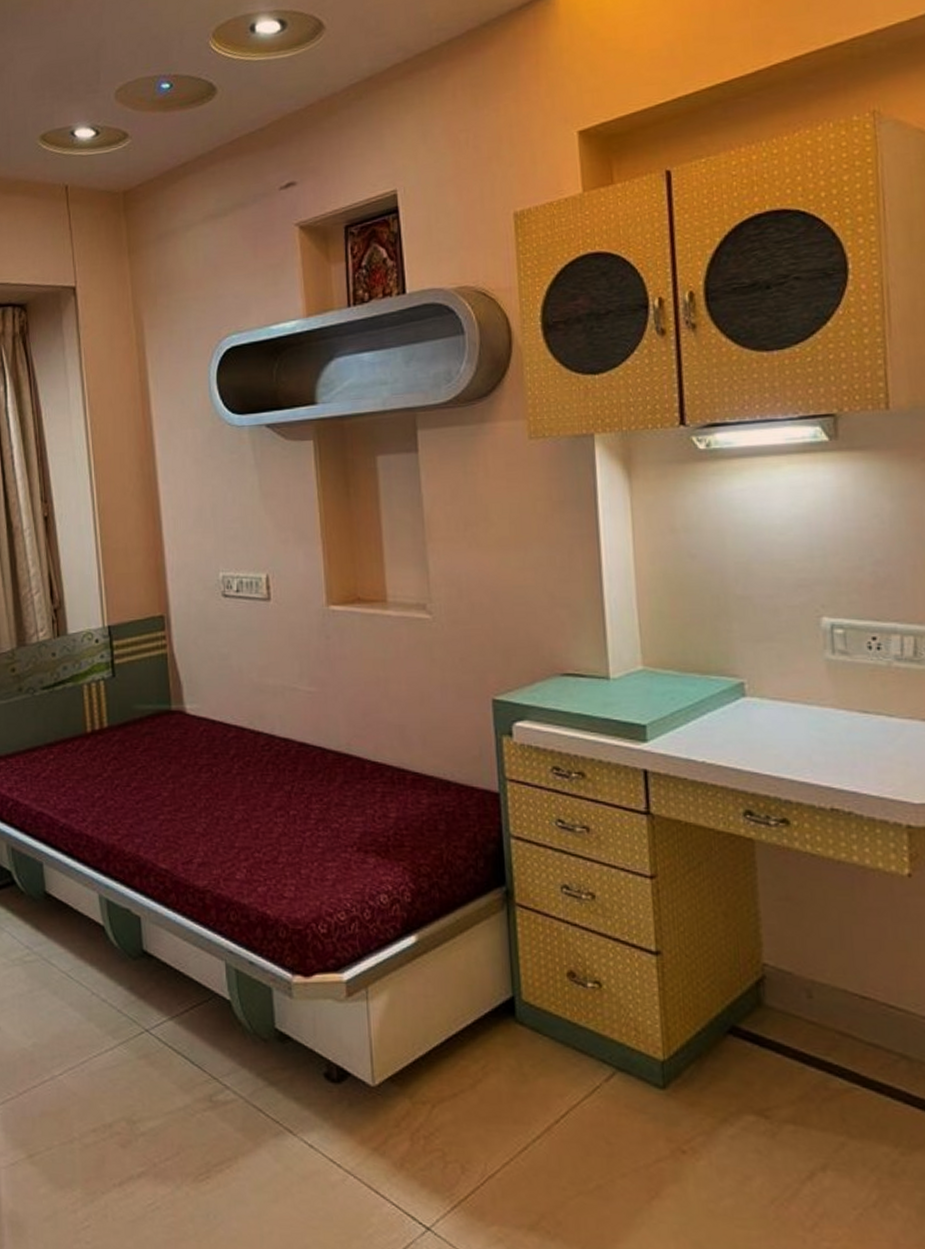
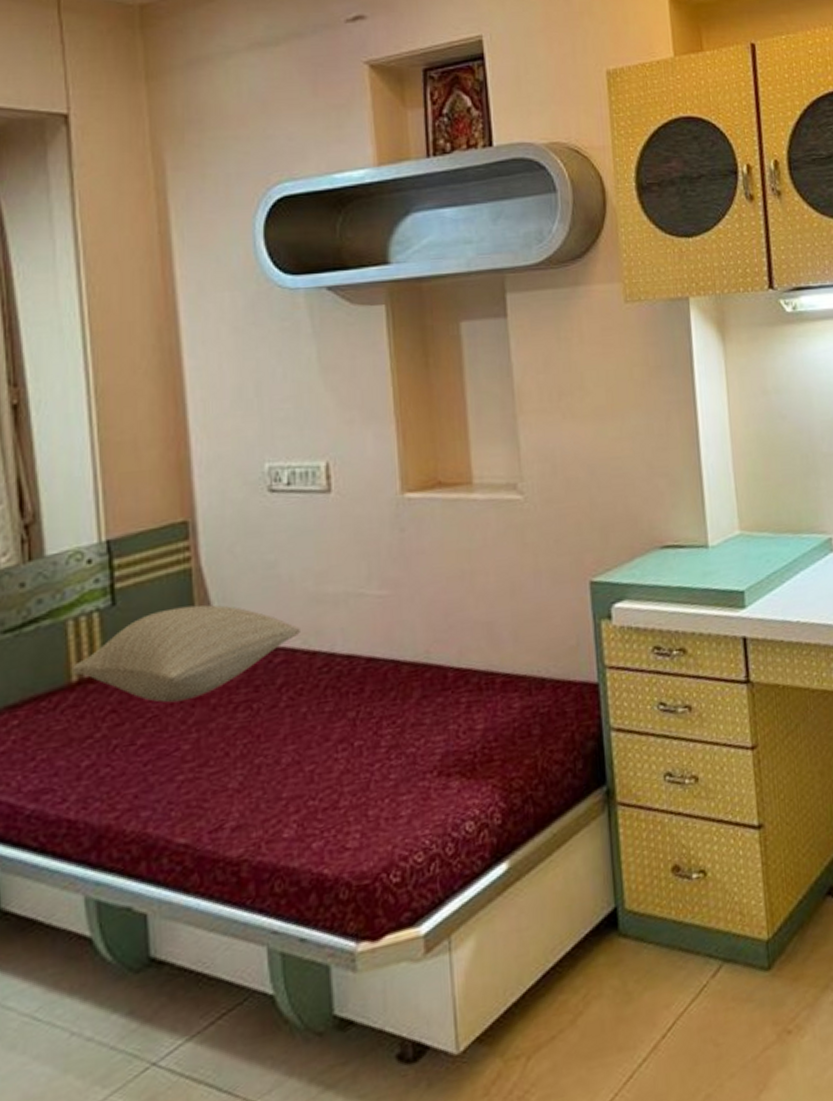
pillow: none [86,683,247,758] -> present [71,604,300,703]

